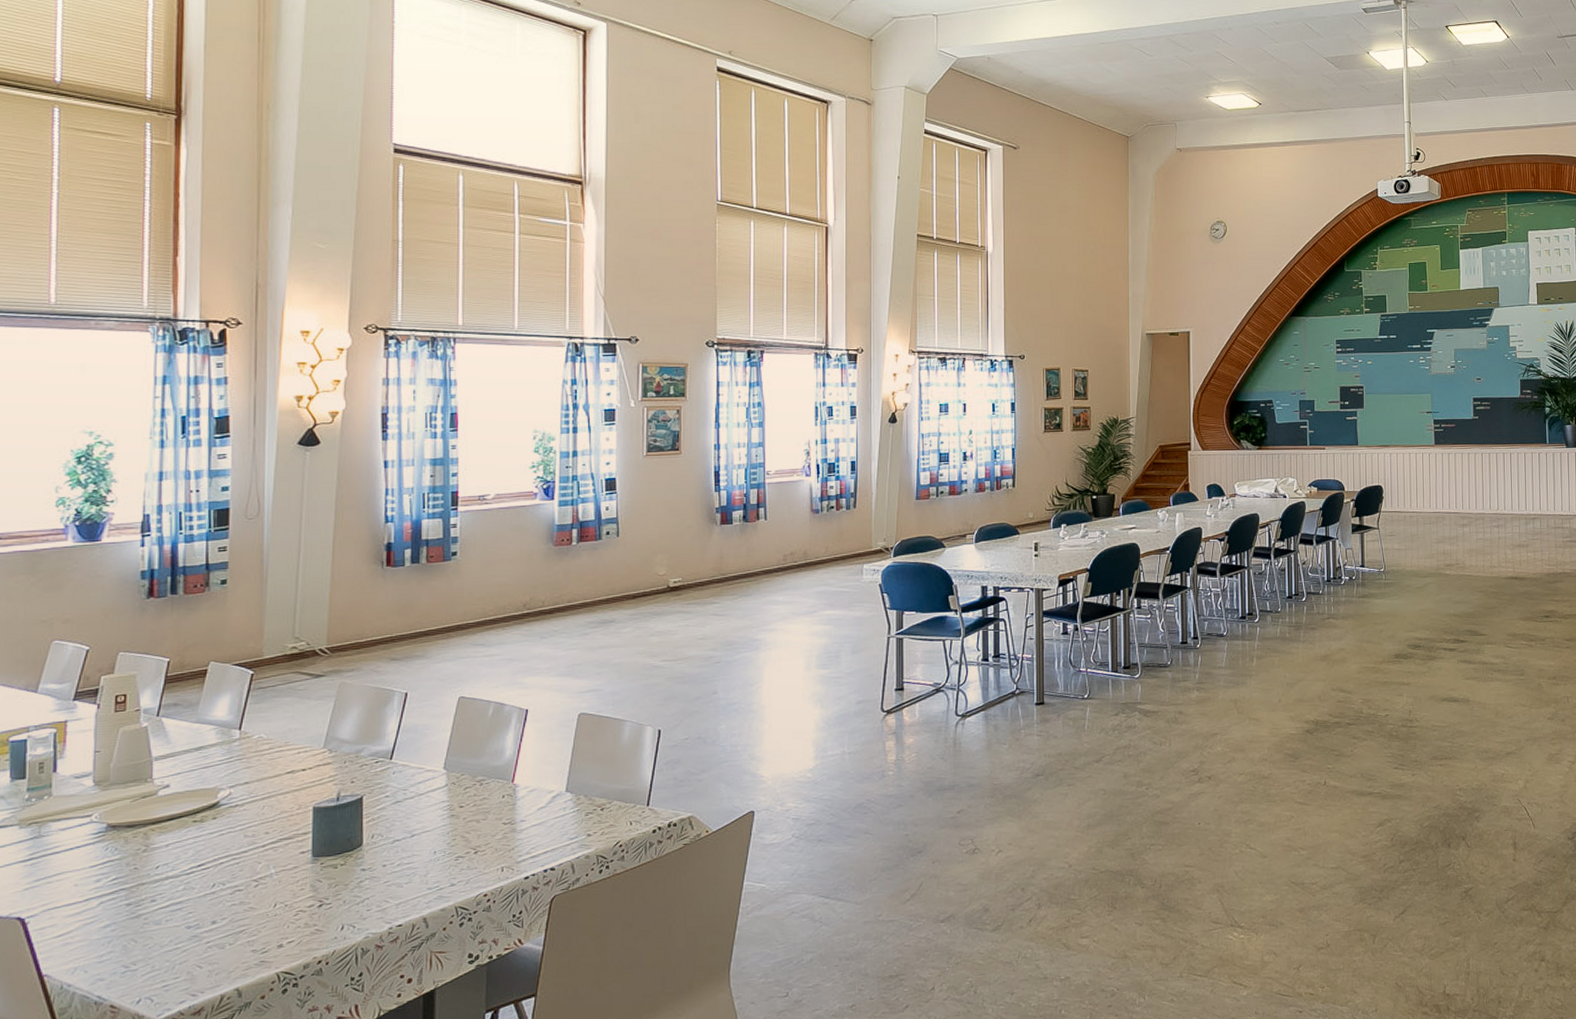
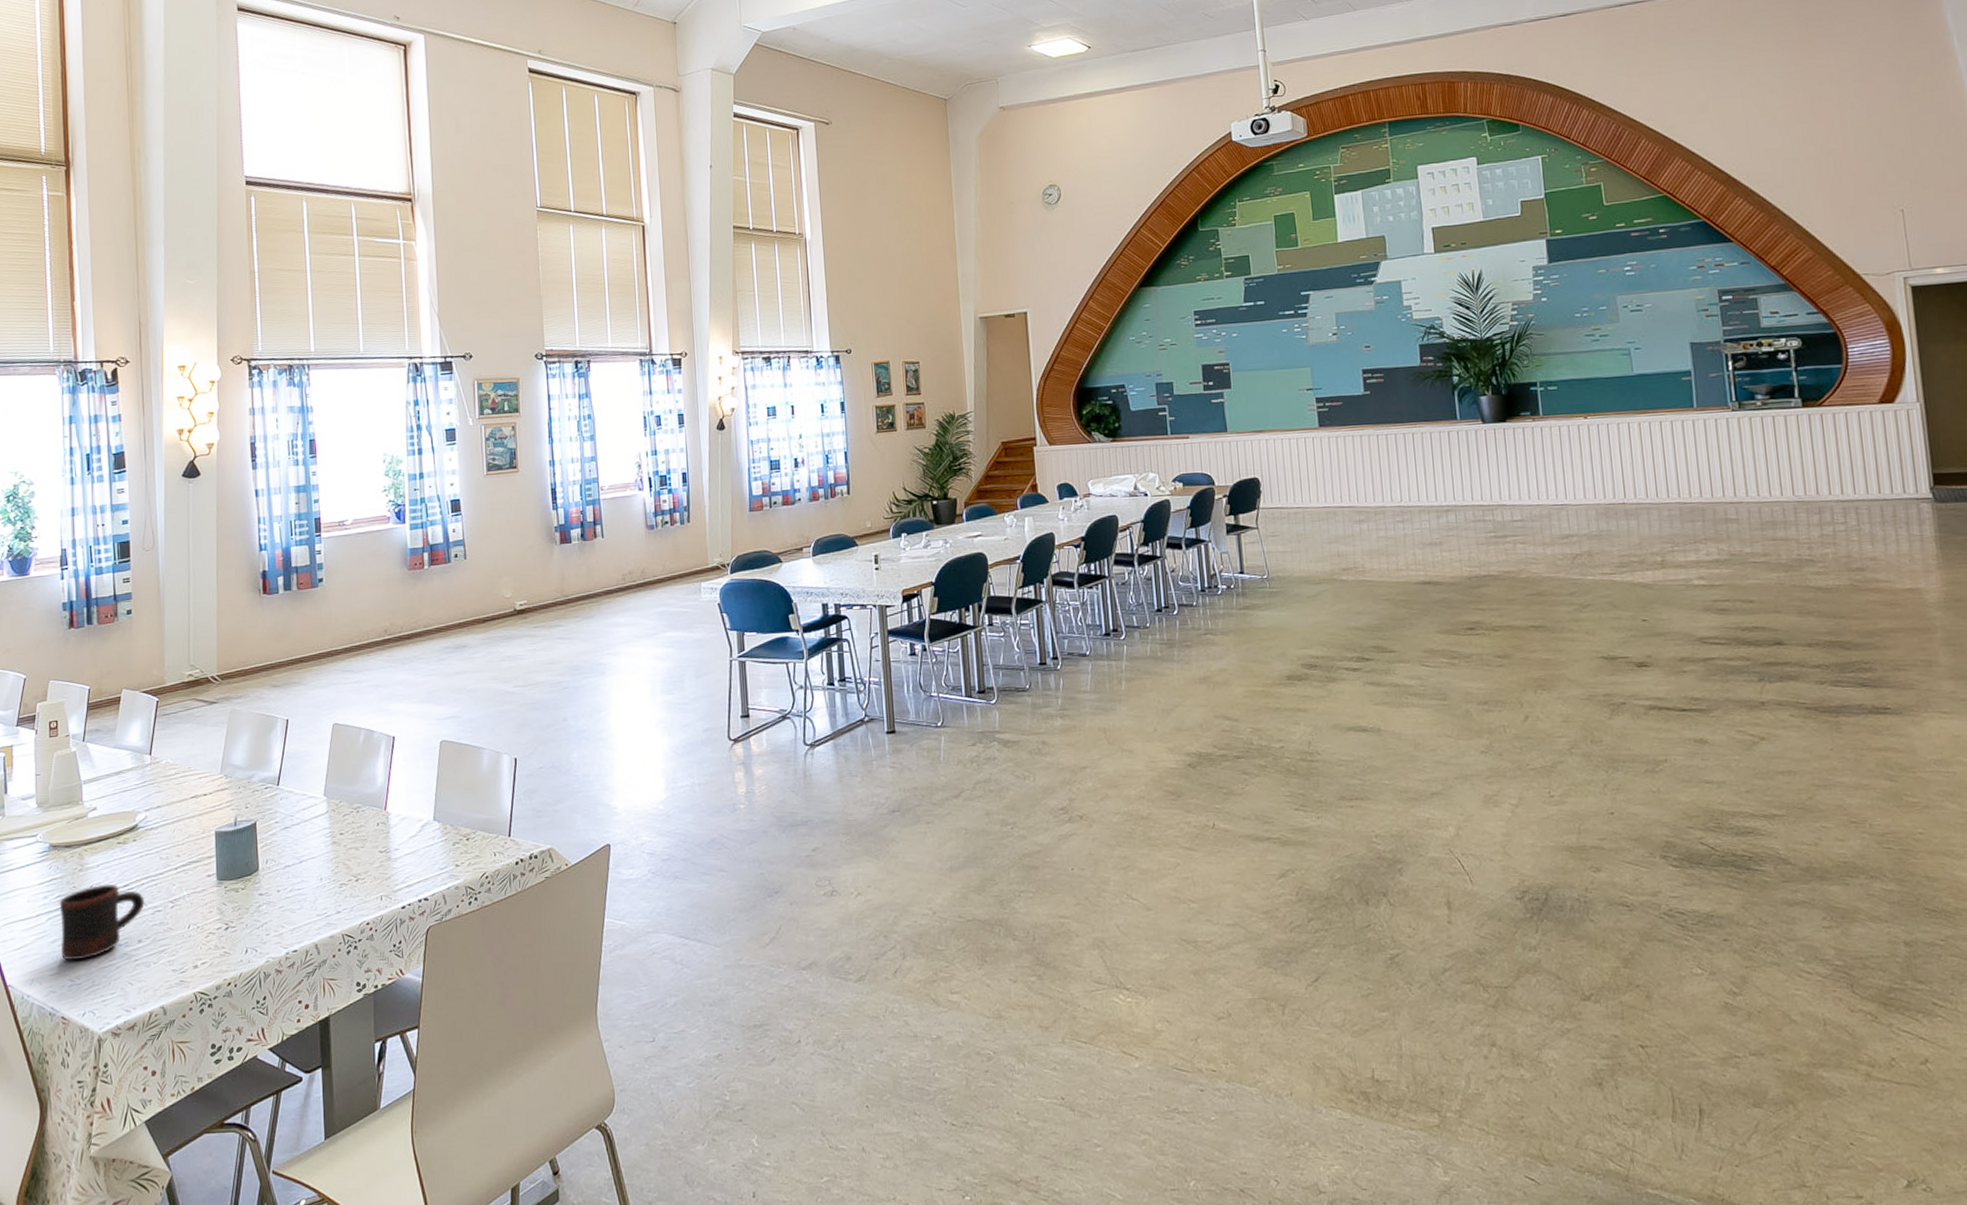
mug: none [114,864,224,946] -> present [59,884,146,961]

